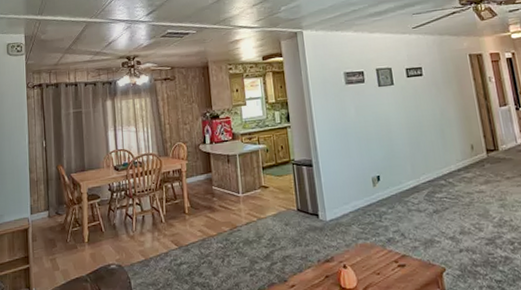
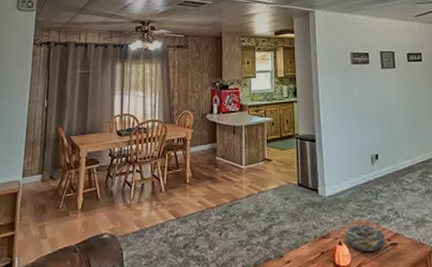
decorative bowl: none [349,247,393,274] -> present [345,224,386,252]

